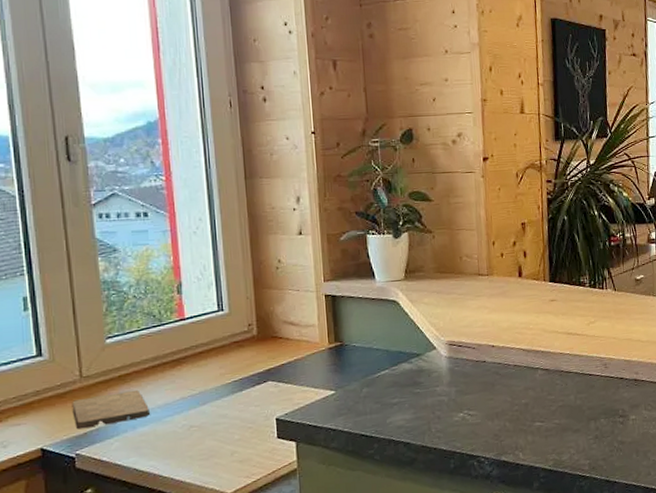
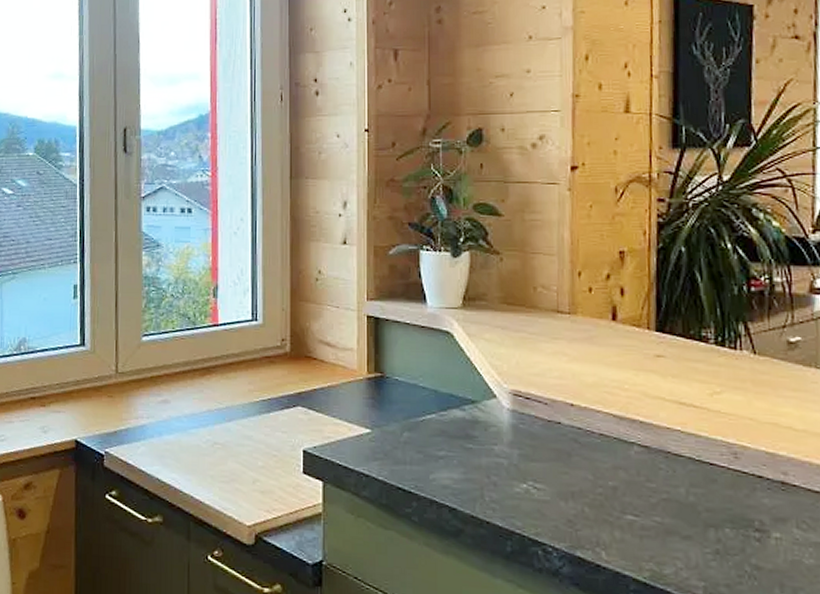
cutting board: present [72,389,150,430] -> none [106,394,176,427]

